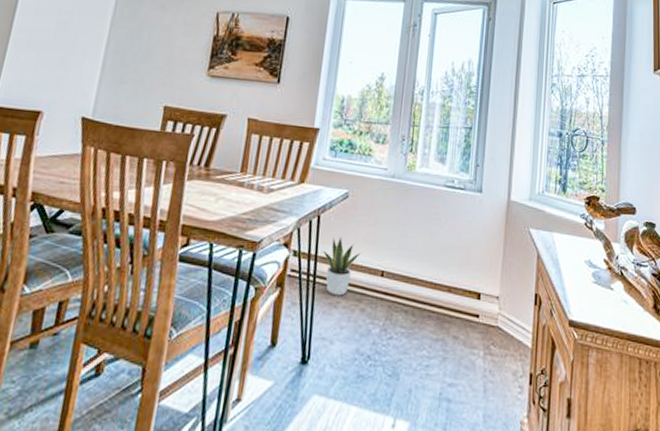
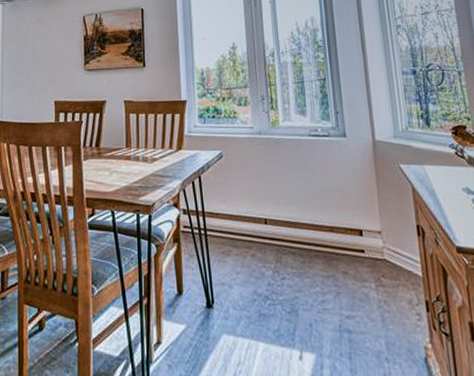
potted plant: present [323,236,361,296] -> none [208,192,243,245]

